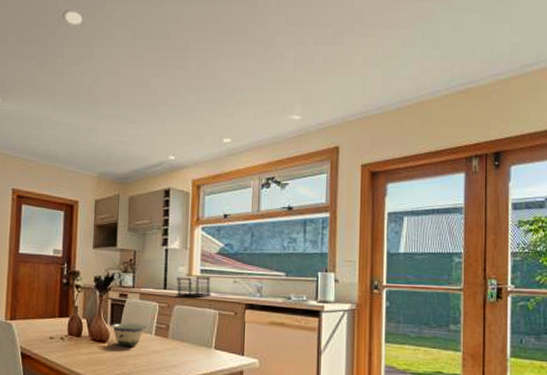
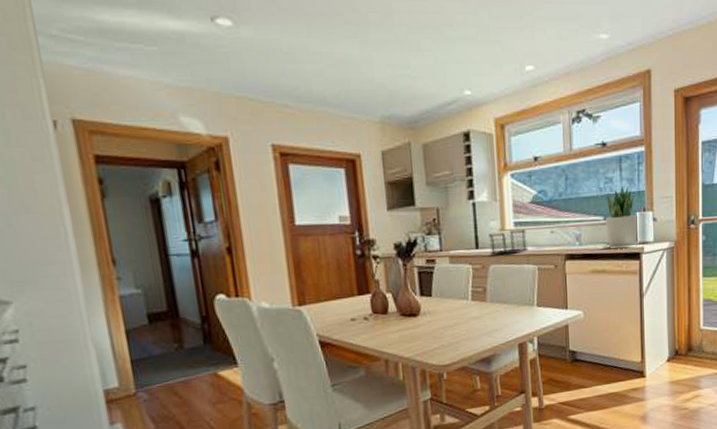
bowl: present [111,323,146,347] -> none [421,290,461,318]
planter: none [287,247,319,304] -> present [606,186,638,248]

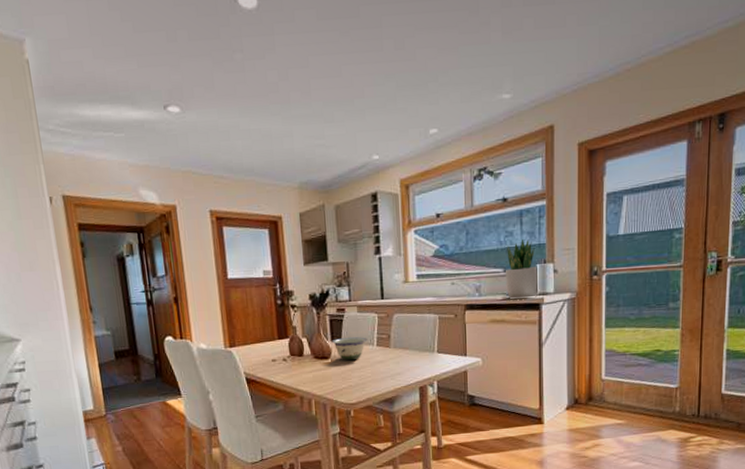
bowl: none [421,290,461,318] -> present [332,337,368,361]
dish rack: present [489,230,529,256] -> none [393,281,430,306]

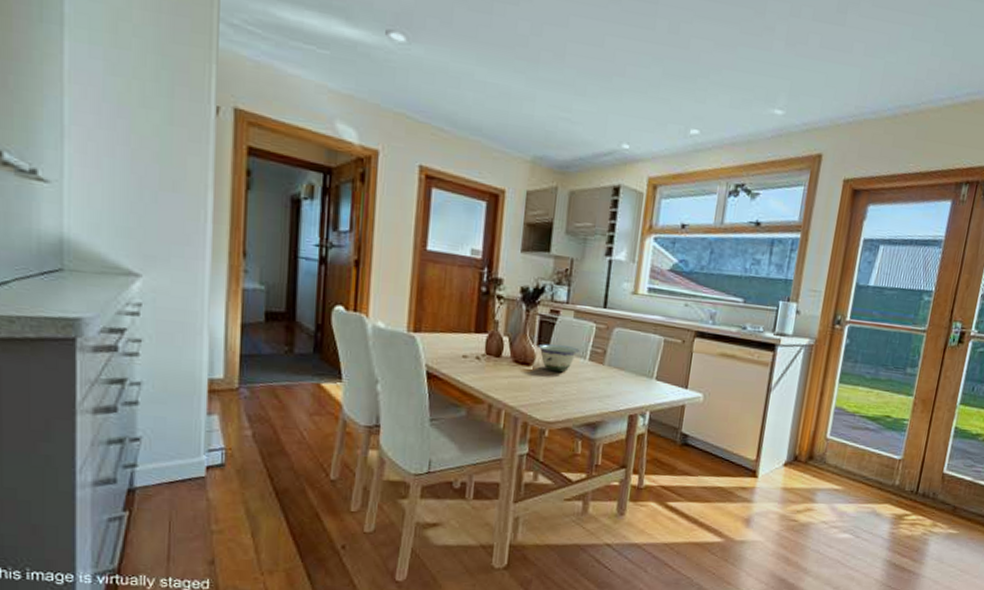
planter: present [506,239,538,299] -> none [743,271,780,336]

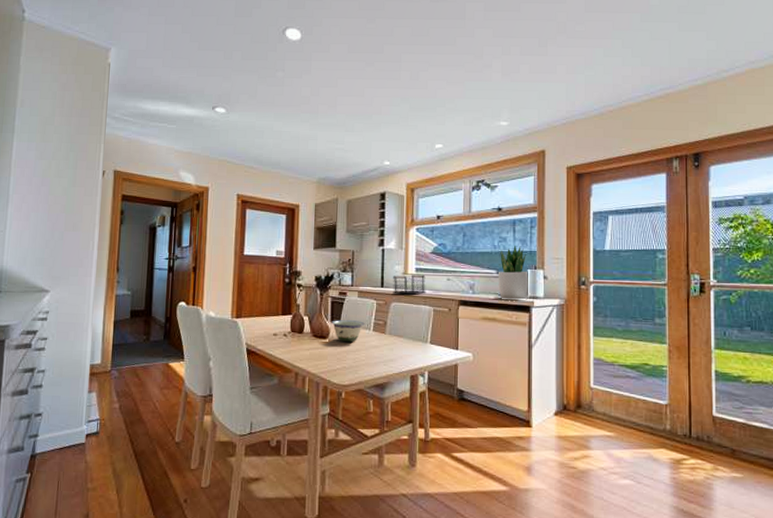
dish rack: none [617,294,660,321] -> present [393,275,427,296]
planter: none [743,271,780,336] -> present [498,246,528,300]

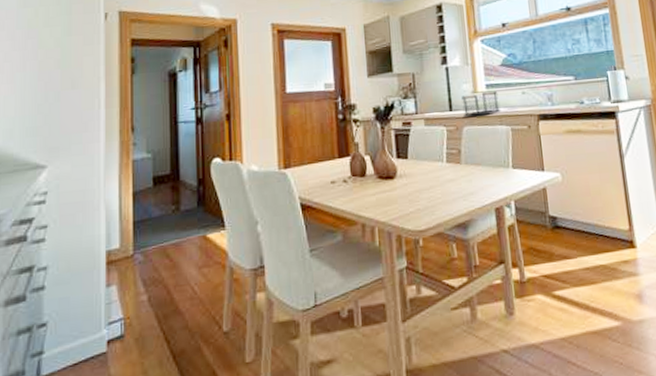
bowl: present [331,320,365,343] -> none [397,152,436,181]
planter: present [498,246,528,300] -> none [575,46,612,107]

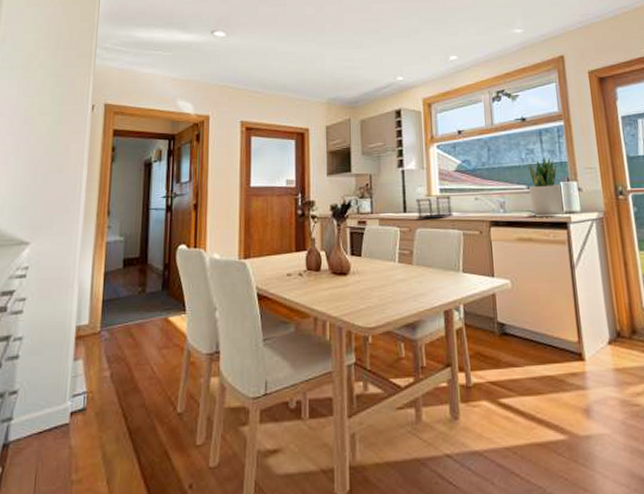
planter: none [575,46,612,107] -> present [528,157,564,216]

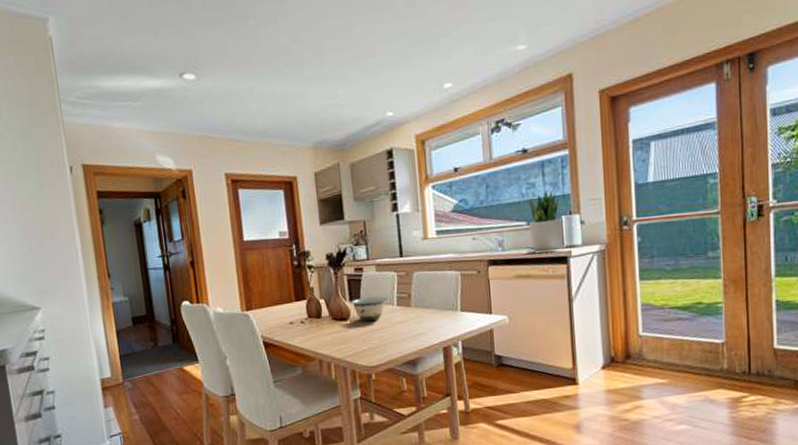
bowl: none [351,252,389,278] -> present [350,296,387,322]
dish rack: present [416,196,454,220] -> none [412,237,451,264]

